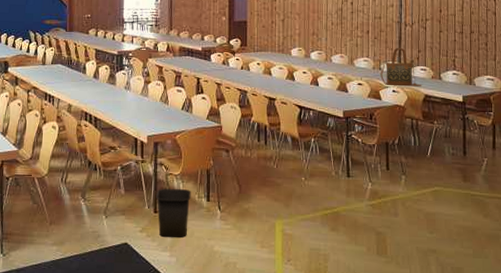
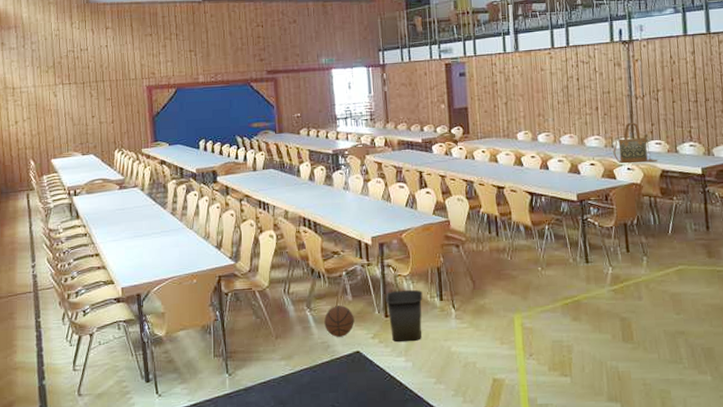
basketball: none [96,198,125,228] -> present [324,305,354,337]

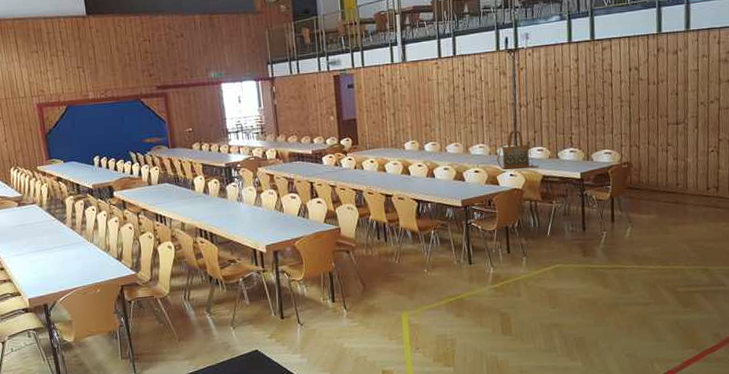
basketball: present [324,305,354,337] -> none [224,309,252,338]
waste bin: present [386,290,423,343] -> none [281,293,316,341]

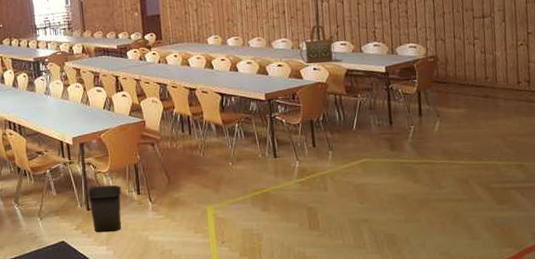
waste bin: none [281,293,316,341] -> present [87,185,122,233]

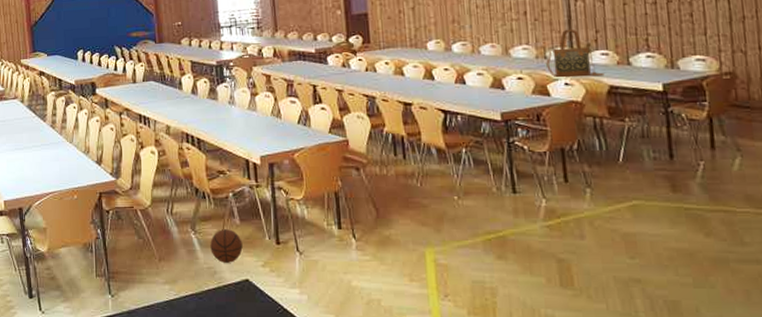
basketball: none [31,200,59,229] -> present [210,229,243,263]
waste bin: present [87,185,122,233] -> none [277,216,319,273]

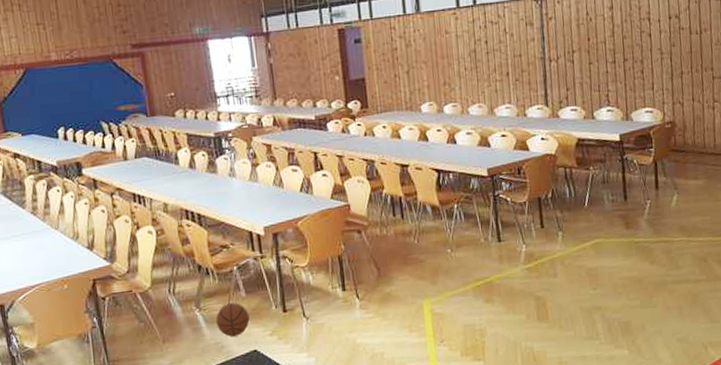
handbag: present [546,29,605,78] -> none [526,87,574,134]

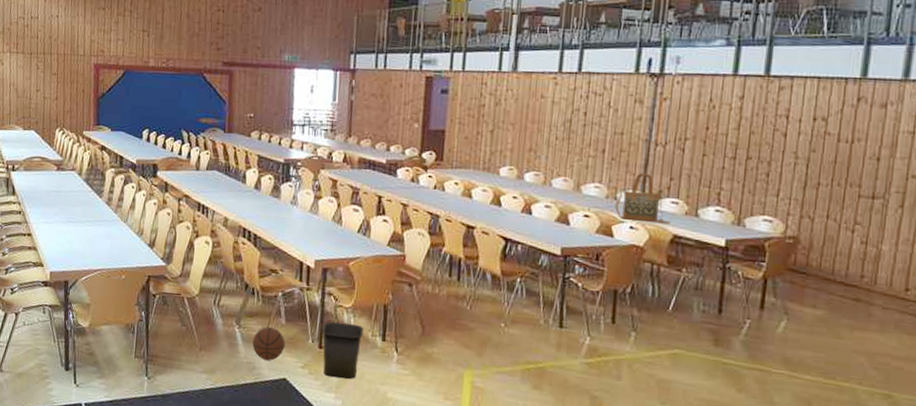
waste bin: none [283,281,324,338] -> present [322,322,364,379]
handbag: none [526,87,574,134] -> present [615,172,671,225]

